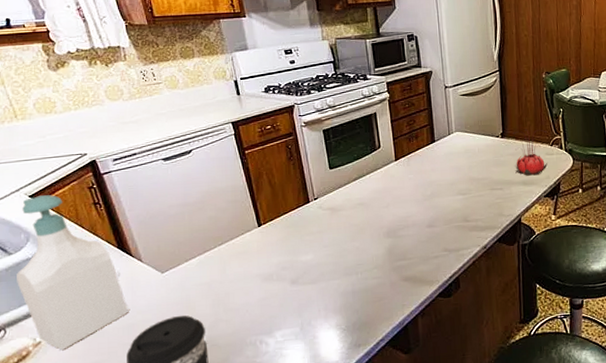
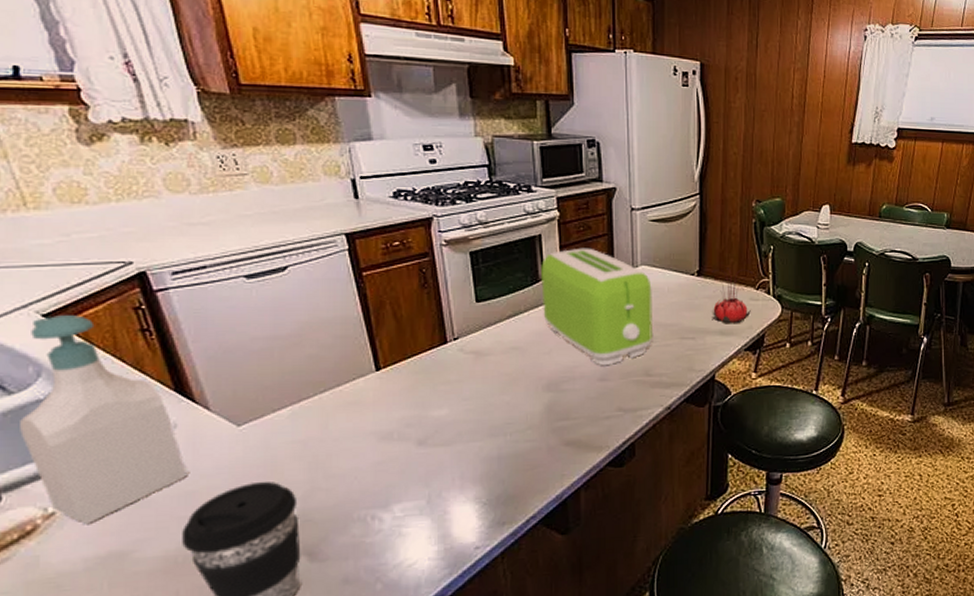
toaster: none [377,120,468,215] -> present [541,248,652,366]

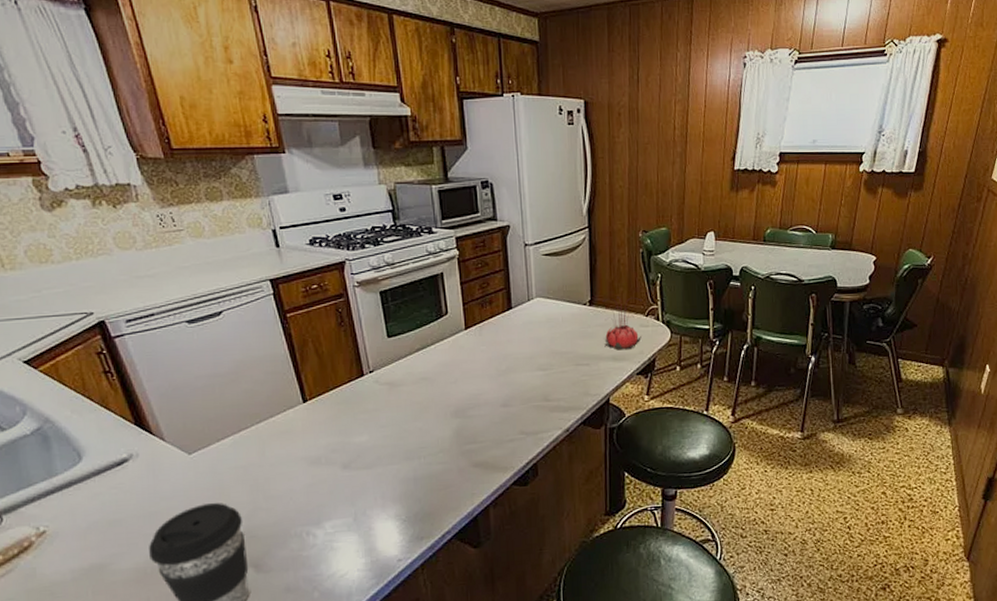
soap bottle: present [20,315,188,524] -> none [12,361,151,541]
toaster: present [541,248,652,366] -> none [444,283,549,393]

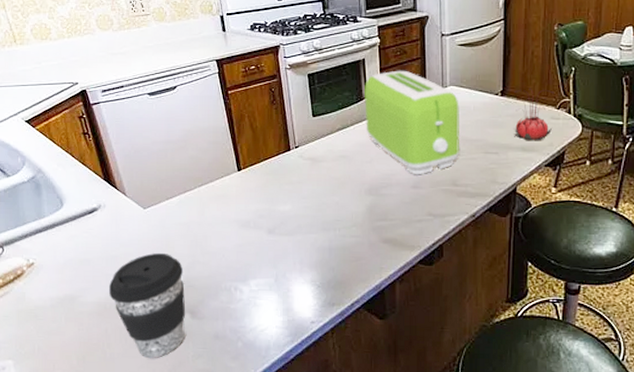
toaster: none [444,283,549,393] -> present [365,70,459,175]

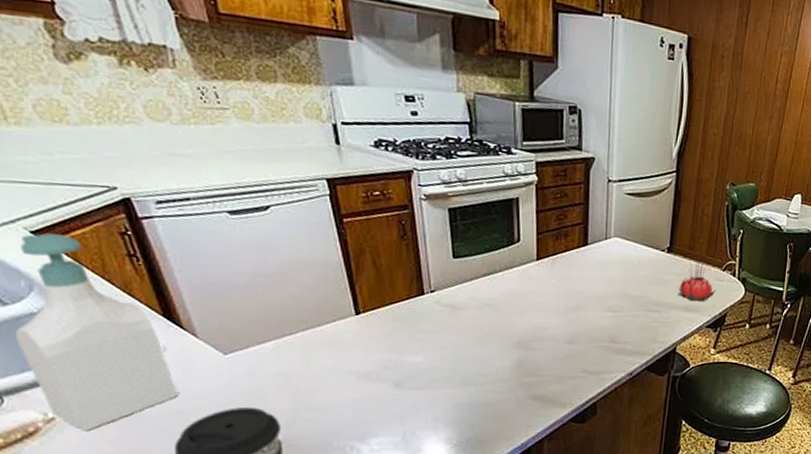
soap bottle: none [14,121,113,273] -> present [16,233,179,430]
toaster: present [365,70,459,175] -> none [516,214,623,330]

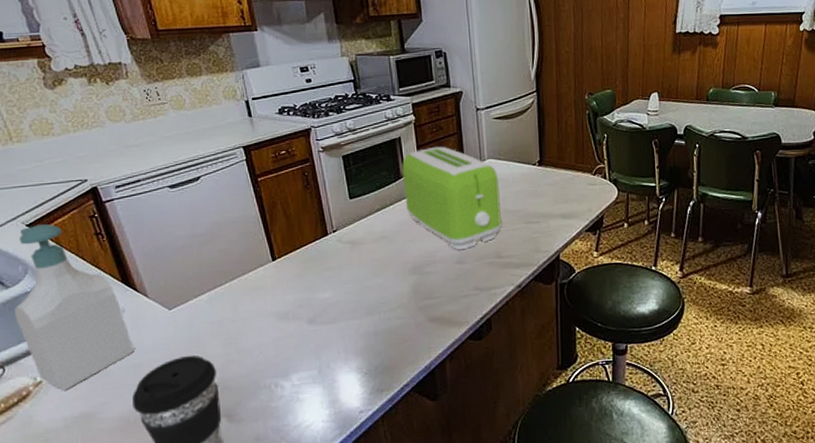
toaster: none [516,214,623,330] -> present [402,146,501,251]
flower: present [678,246,721,302] -> none [551,156,590,208]

